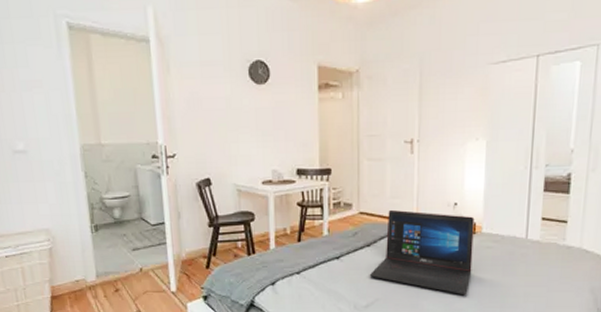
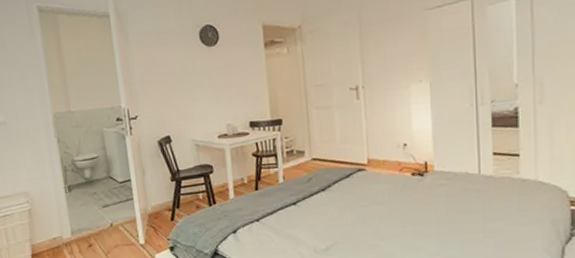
laptop: present [369,209,475,296] -> none [326,154,428,234]

